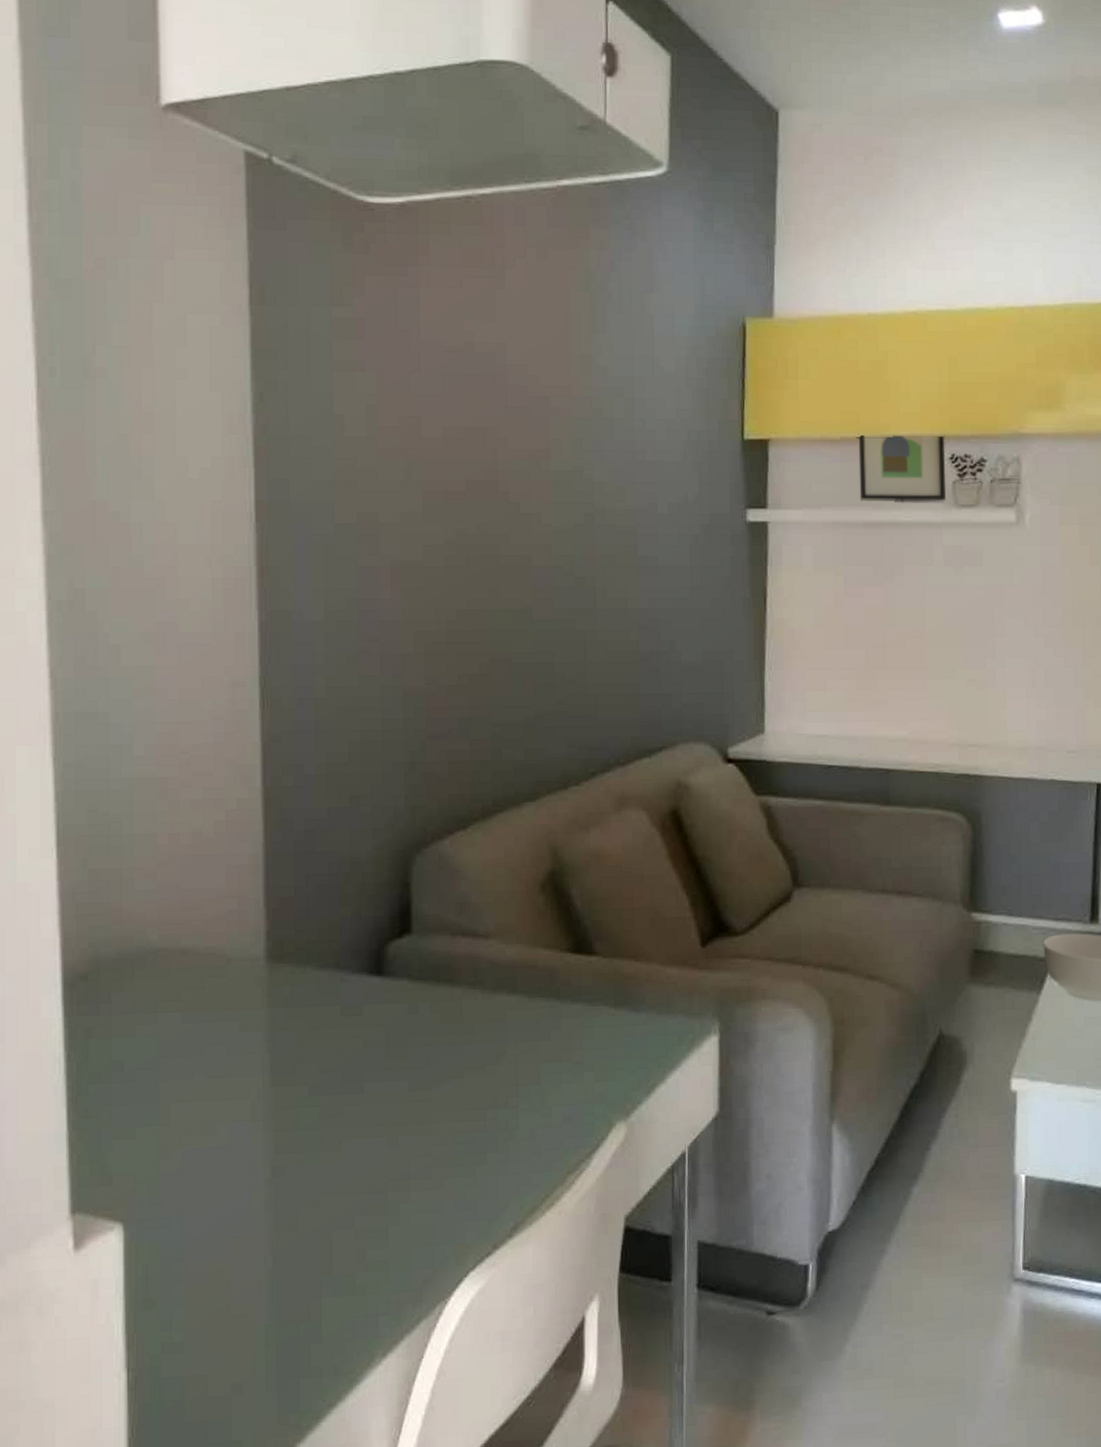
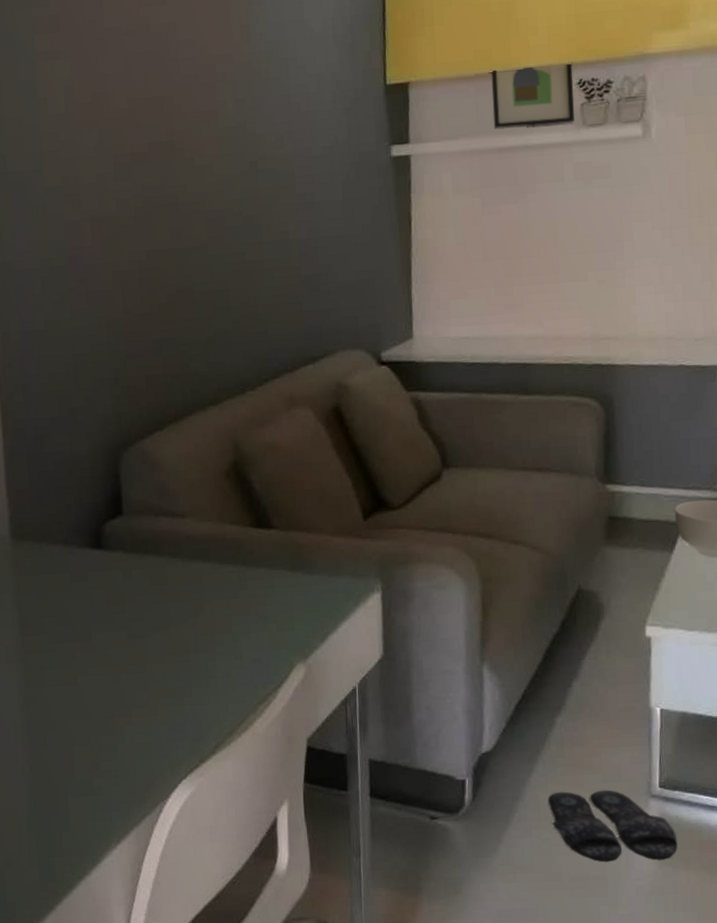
slippers: none [902,1273,1042,1361] -> present [548,790,678,862]

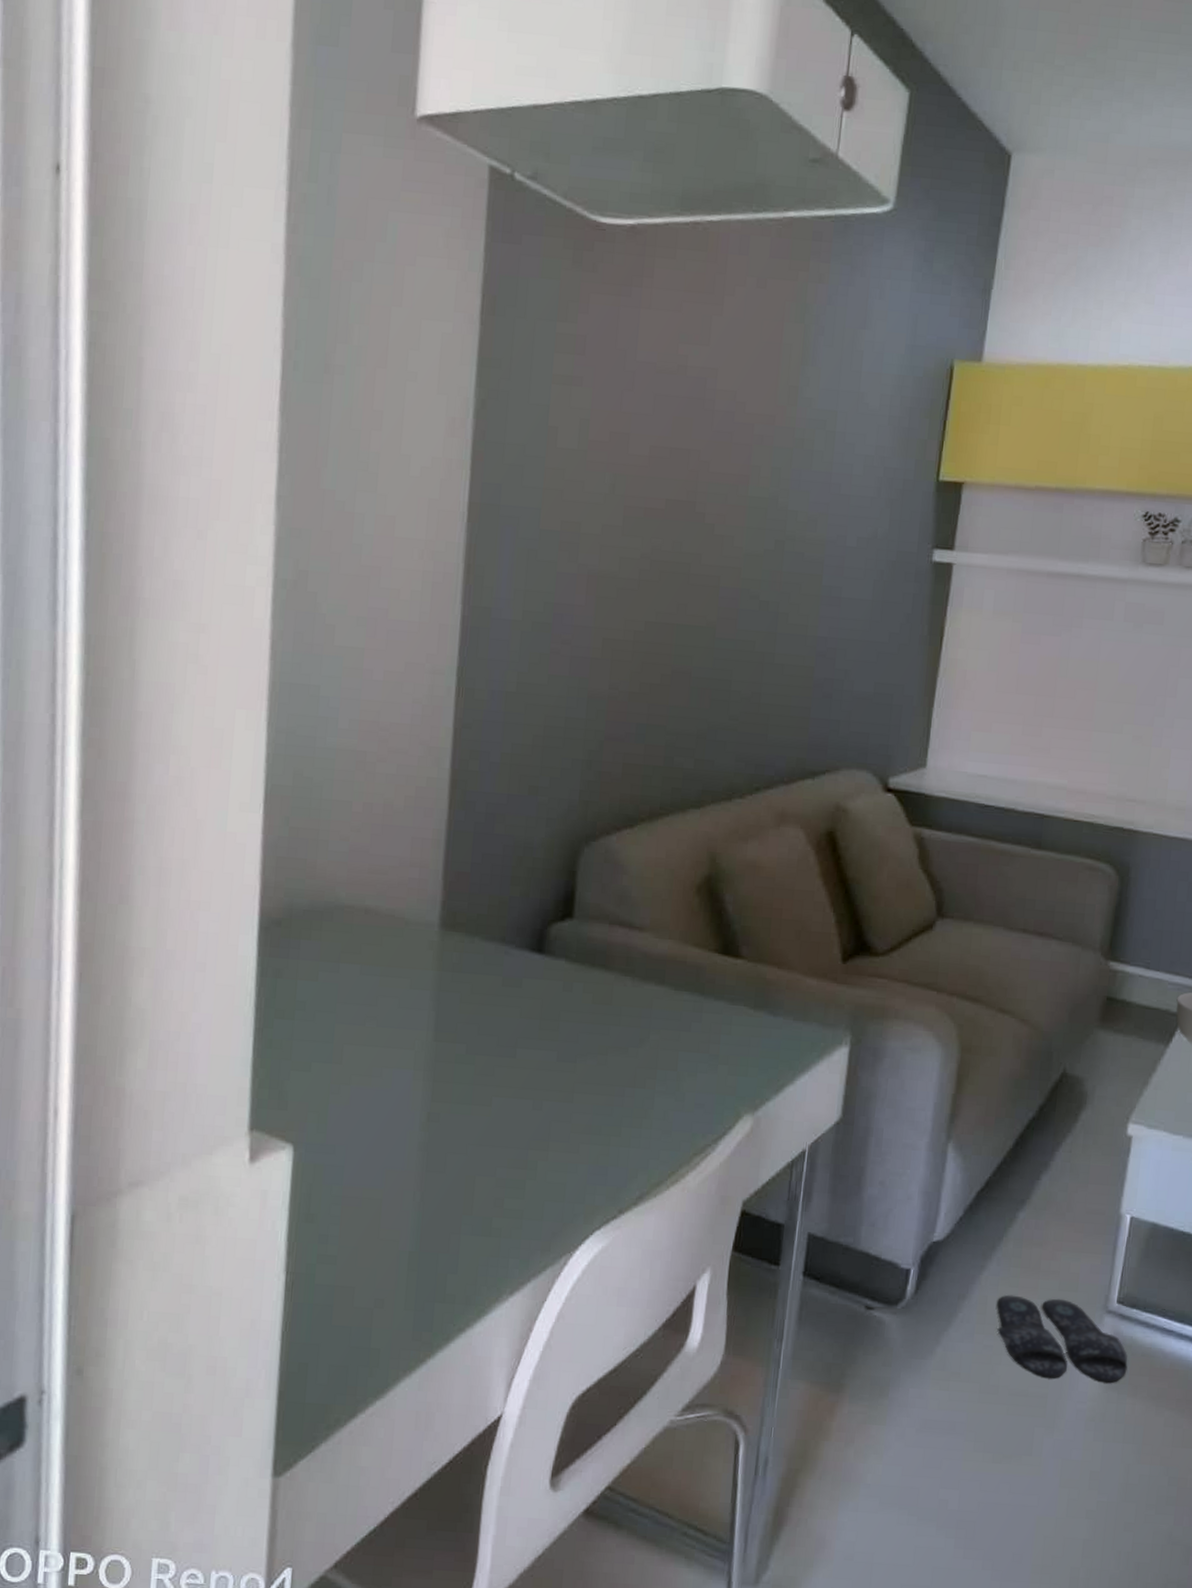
picture frame: present [489,63,574,129] -> none [1047,483,1141,558]

